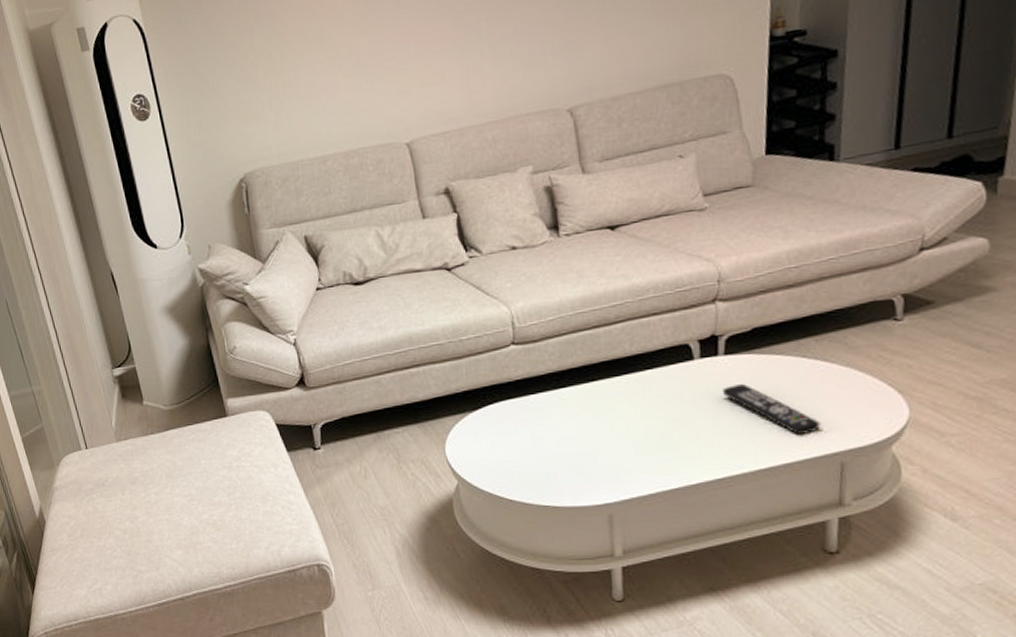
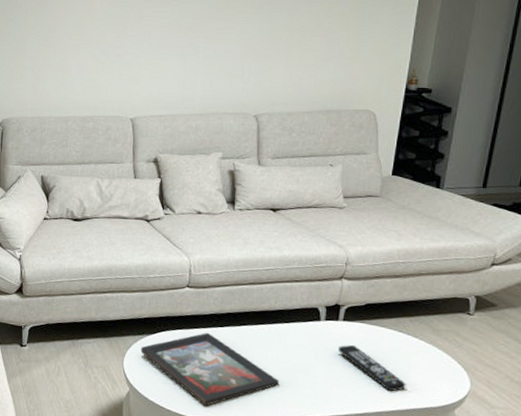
decorative tray: none [464,396,651,489] -> present [140,332,280,406]

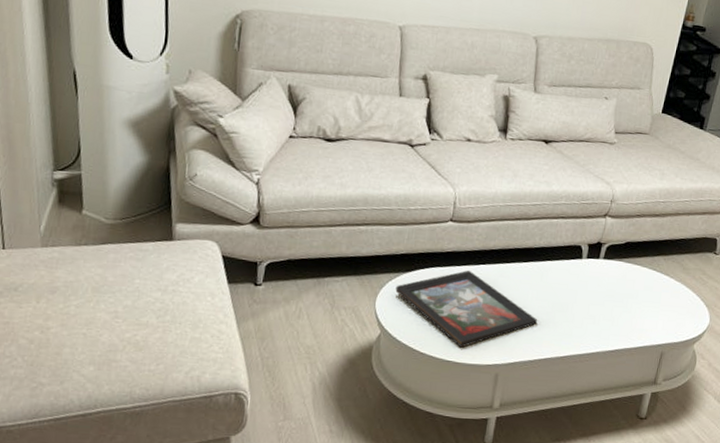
remote control: present [338,344,406,391] -> none [596,282,655,328]

